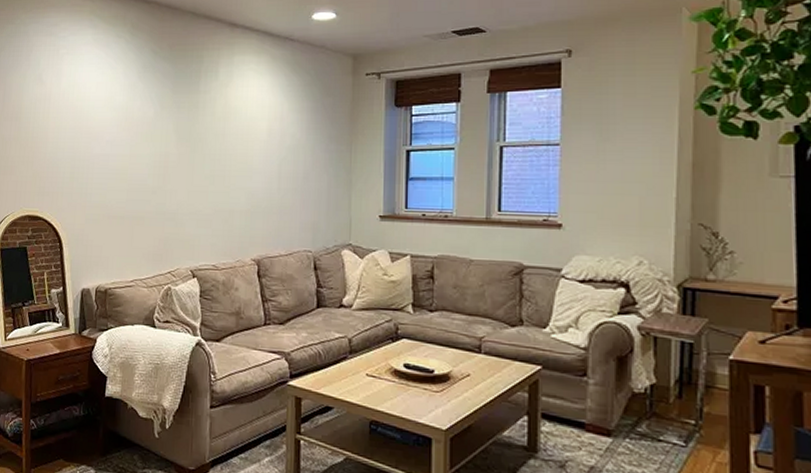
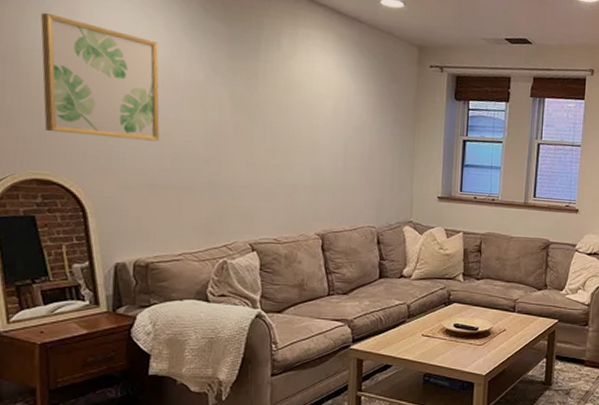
wall art: none [35,76,118,177] -> present [41,12,160,142]

